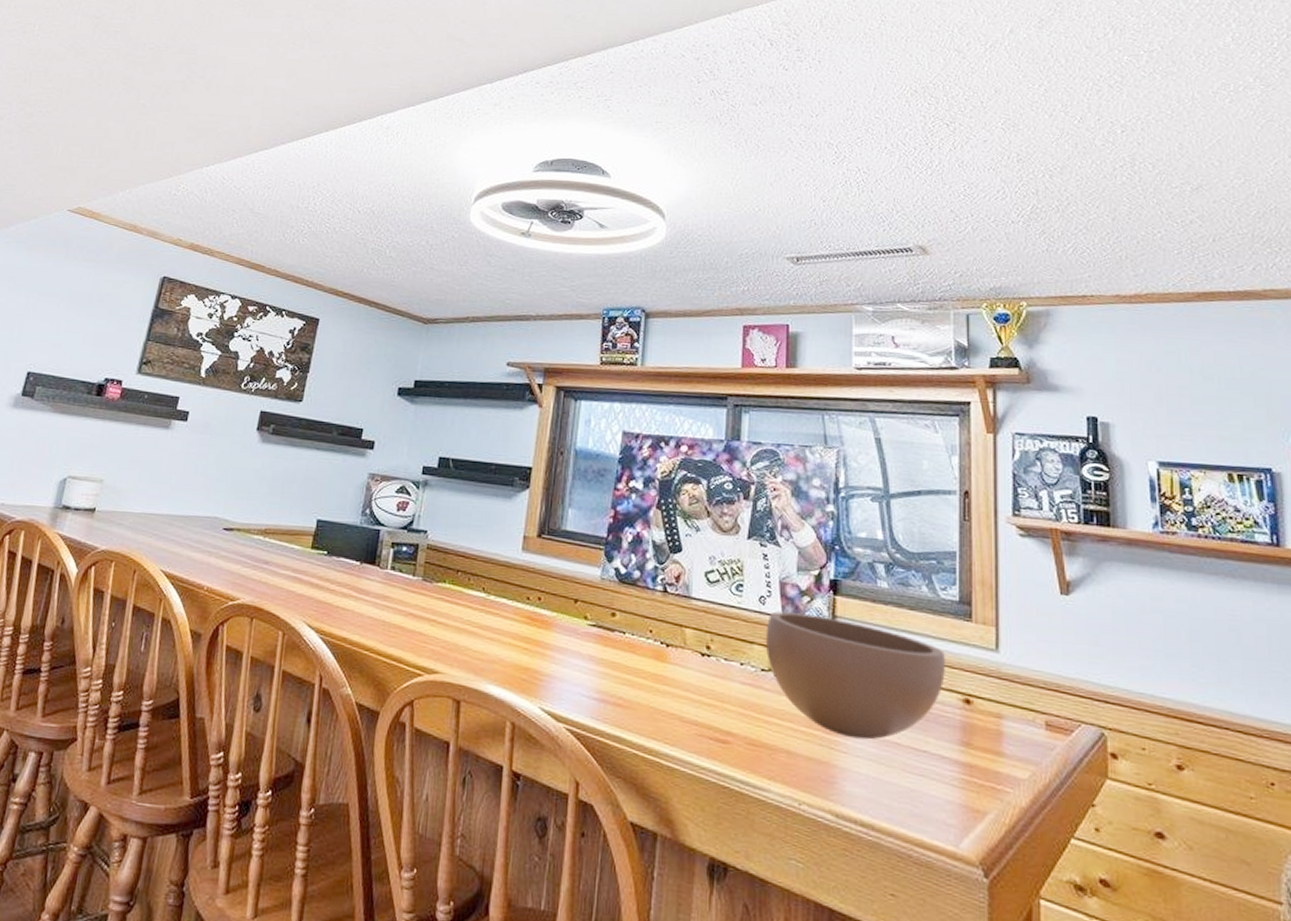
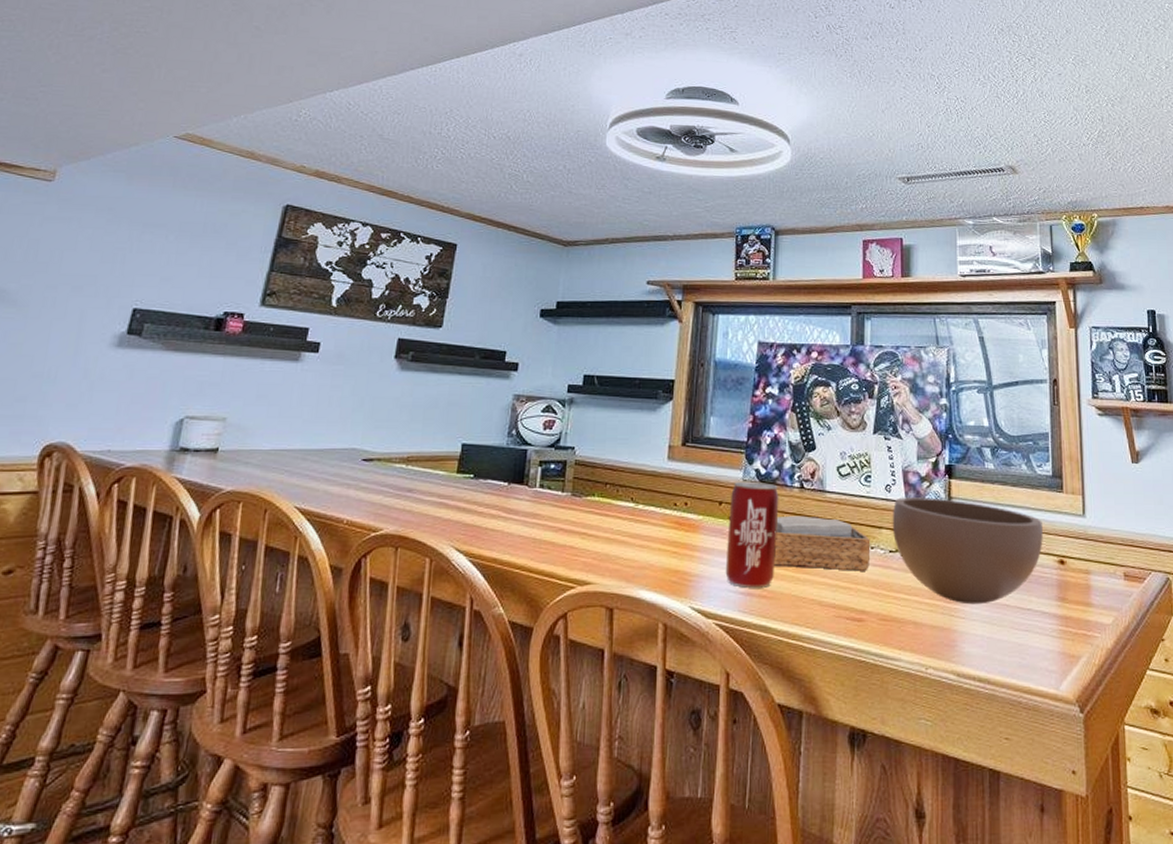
beer can: none [578,579,640,696] -> present [725,481,779,588]
napkin holder: none [631,620,740,689] -> present [774,515,871,571]

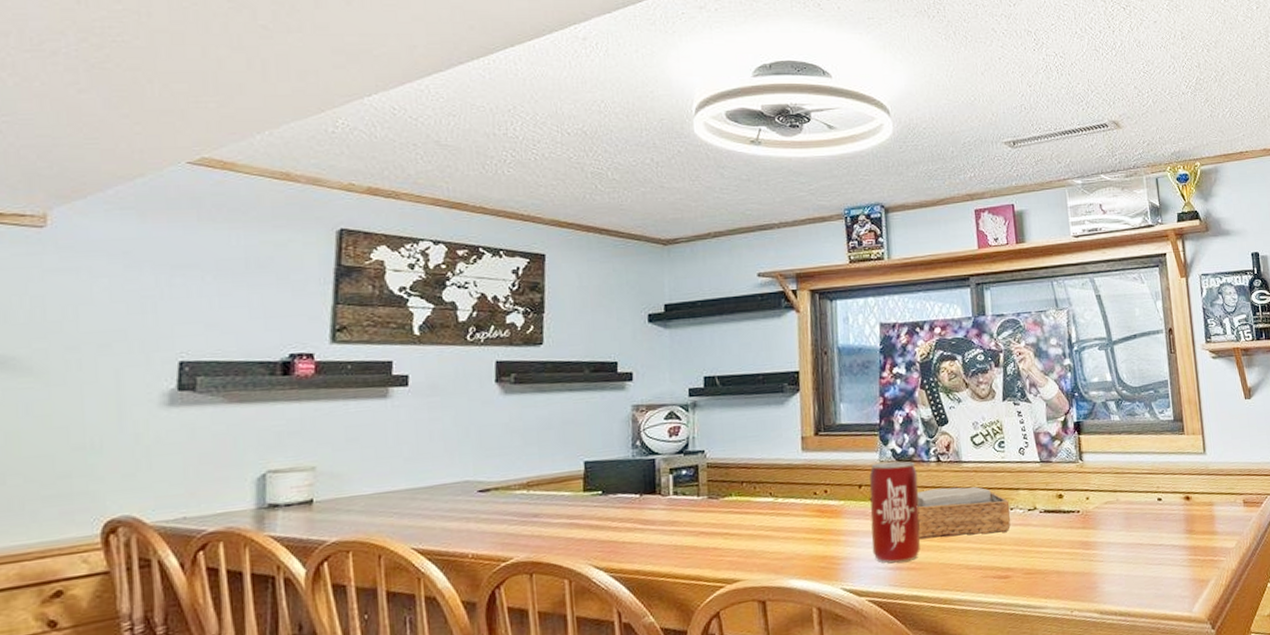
bowl: present [892,497,1043,605] -> none [1027,454,1170,549]

